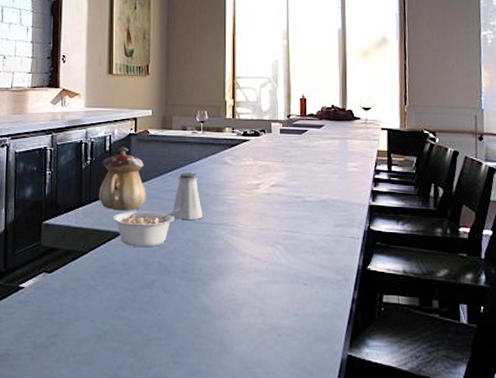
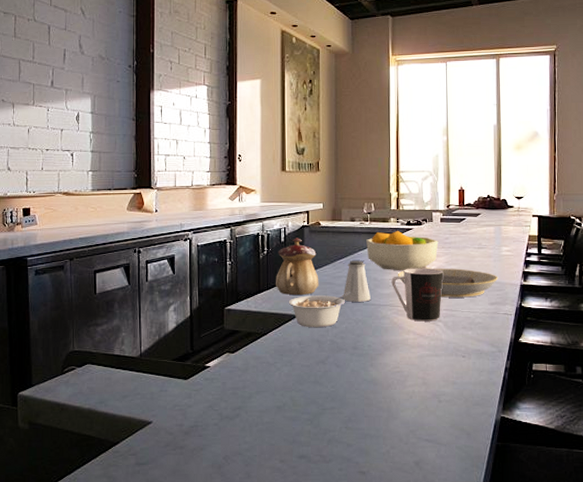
fruit bowl: none [199,141,278,187] -> present [366,230,439,271]
coffee cup: none [226,183,283,244] -> present [391,268,444,322]
plate: none [232,185,344,218] -> present [397,268,498,298]

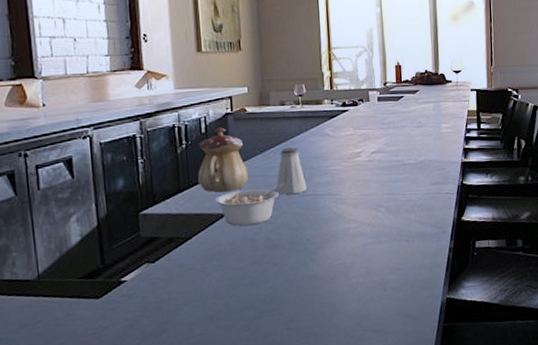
fruit bowl: present [366,230,439,271] -> none [299,112,377,157]
coffee cup: present [391,268,444,322] -> none [328,151,383,209]
plate: present [397,268,498,298] -> none [334,149,439,182]

